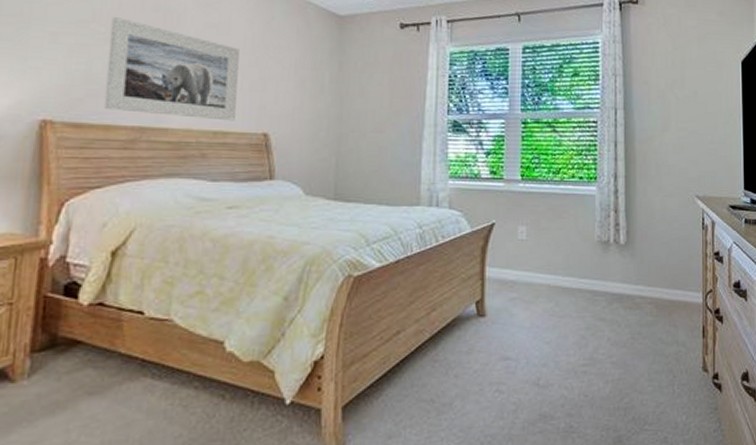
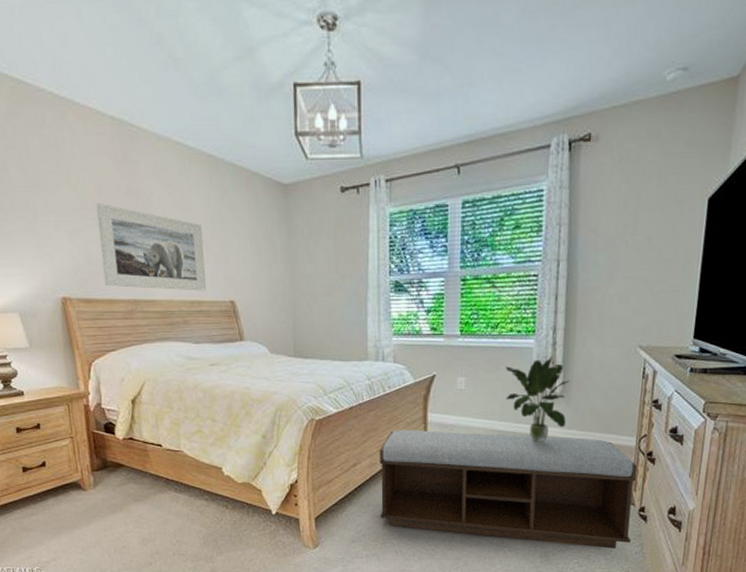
bench: none [426,287,707,427] -> present [380,430,638,549]
potted plant: none [568,205,633,303] -> present [505,357,570,444]

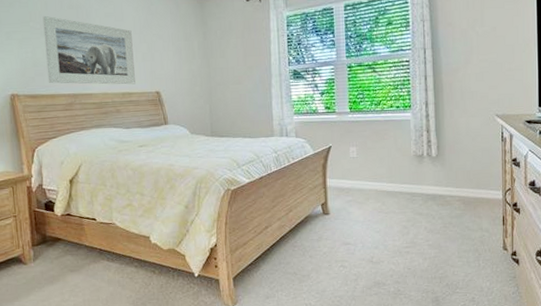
bench: present [380,430,638,549] -> none [287,194,507,291]
potted plant: present [505,357,570,444] -> none [389,127,443,201]

